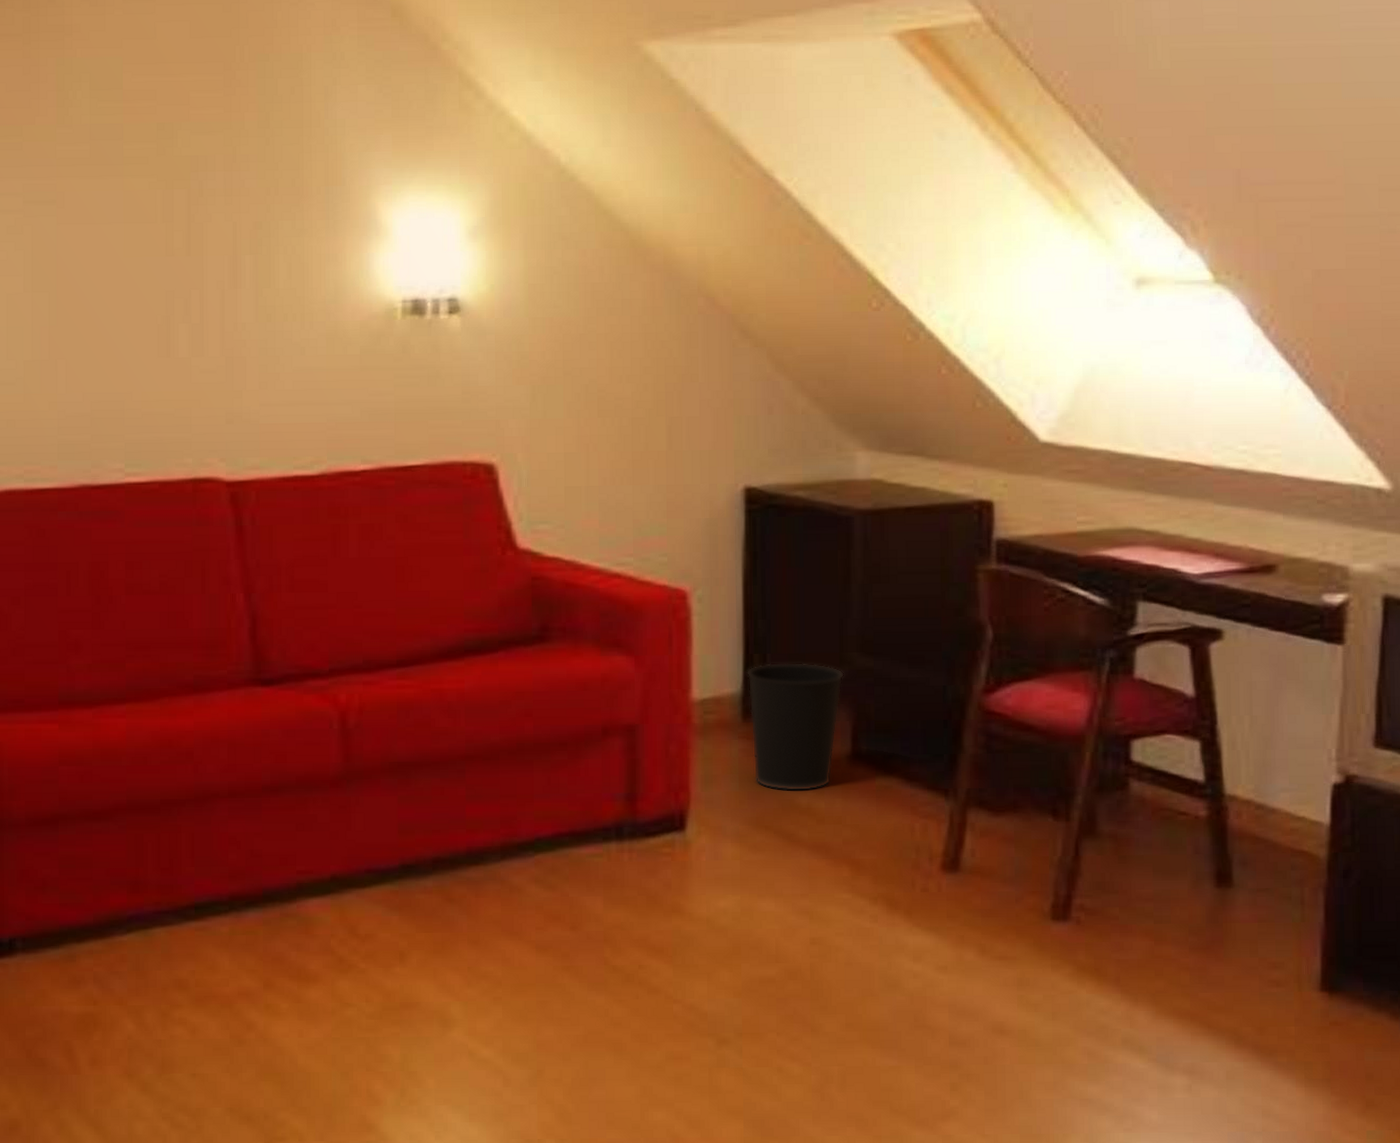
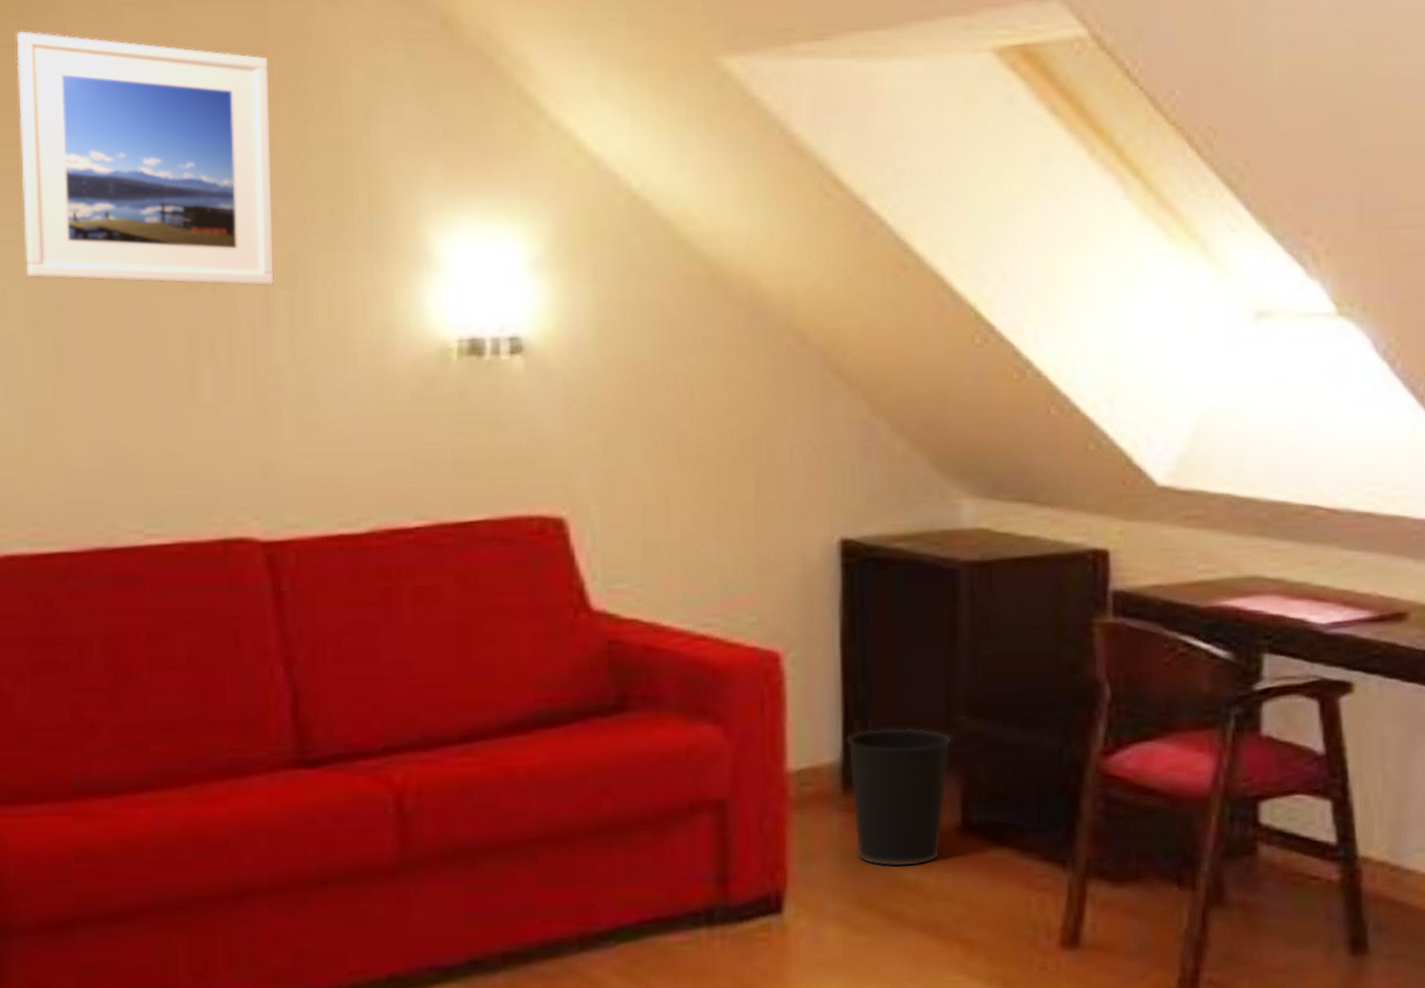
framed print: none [21,22,241,251] -> present [16,31,274,286]

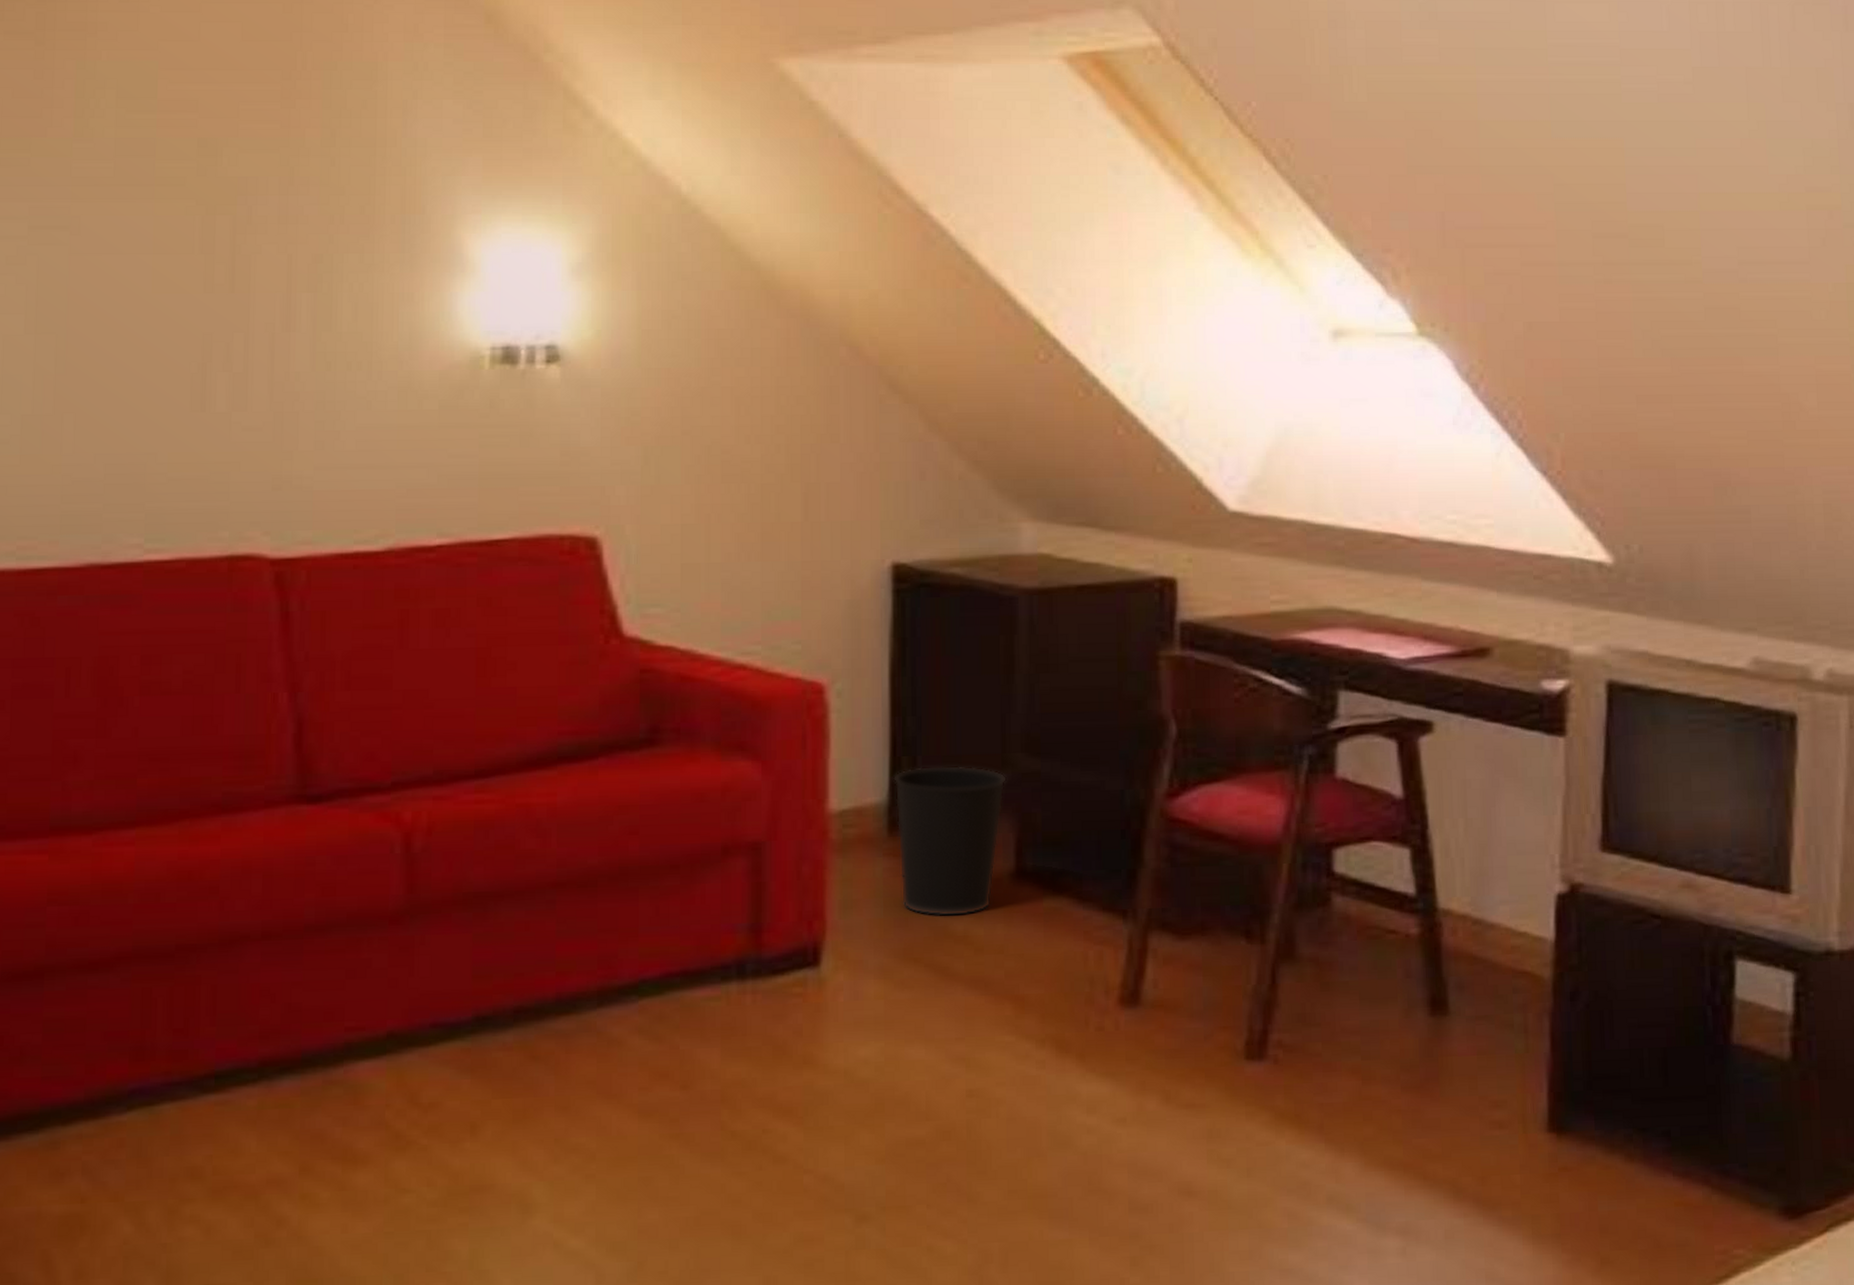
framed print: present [16,31,274,286] -> none [30,18,302,288]

